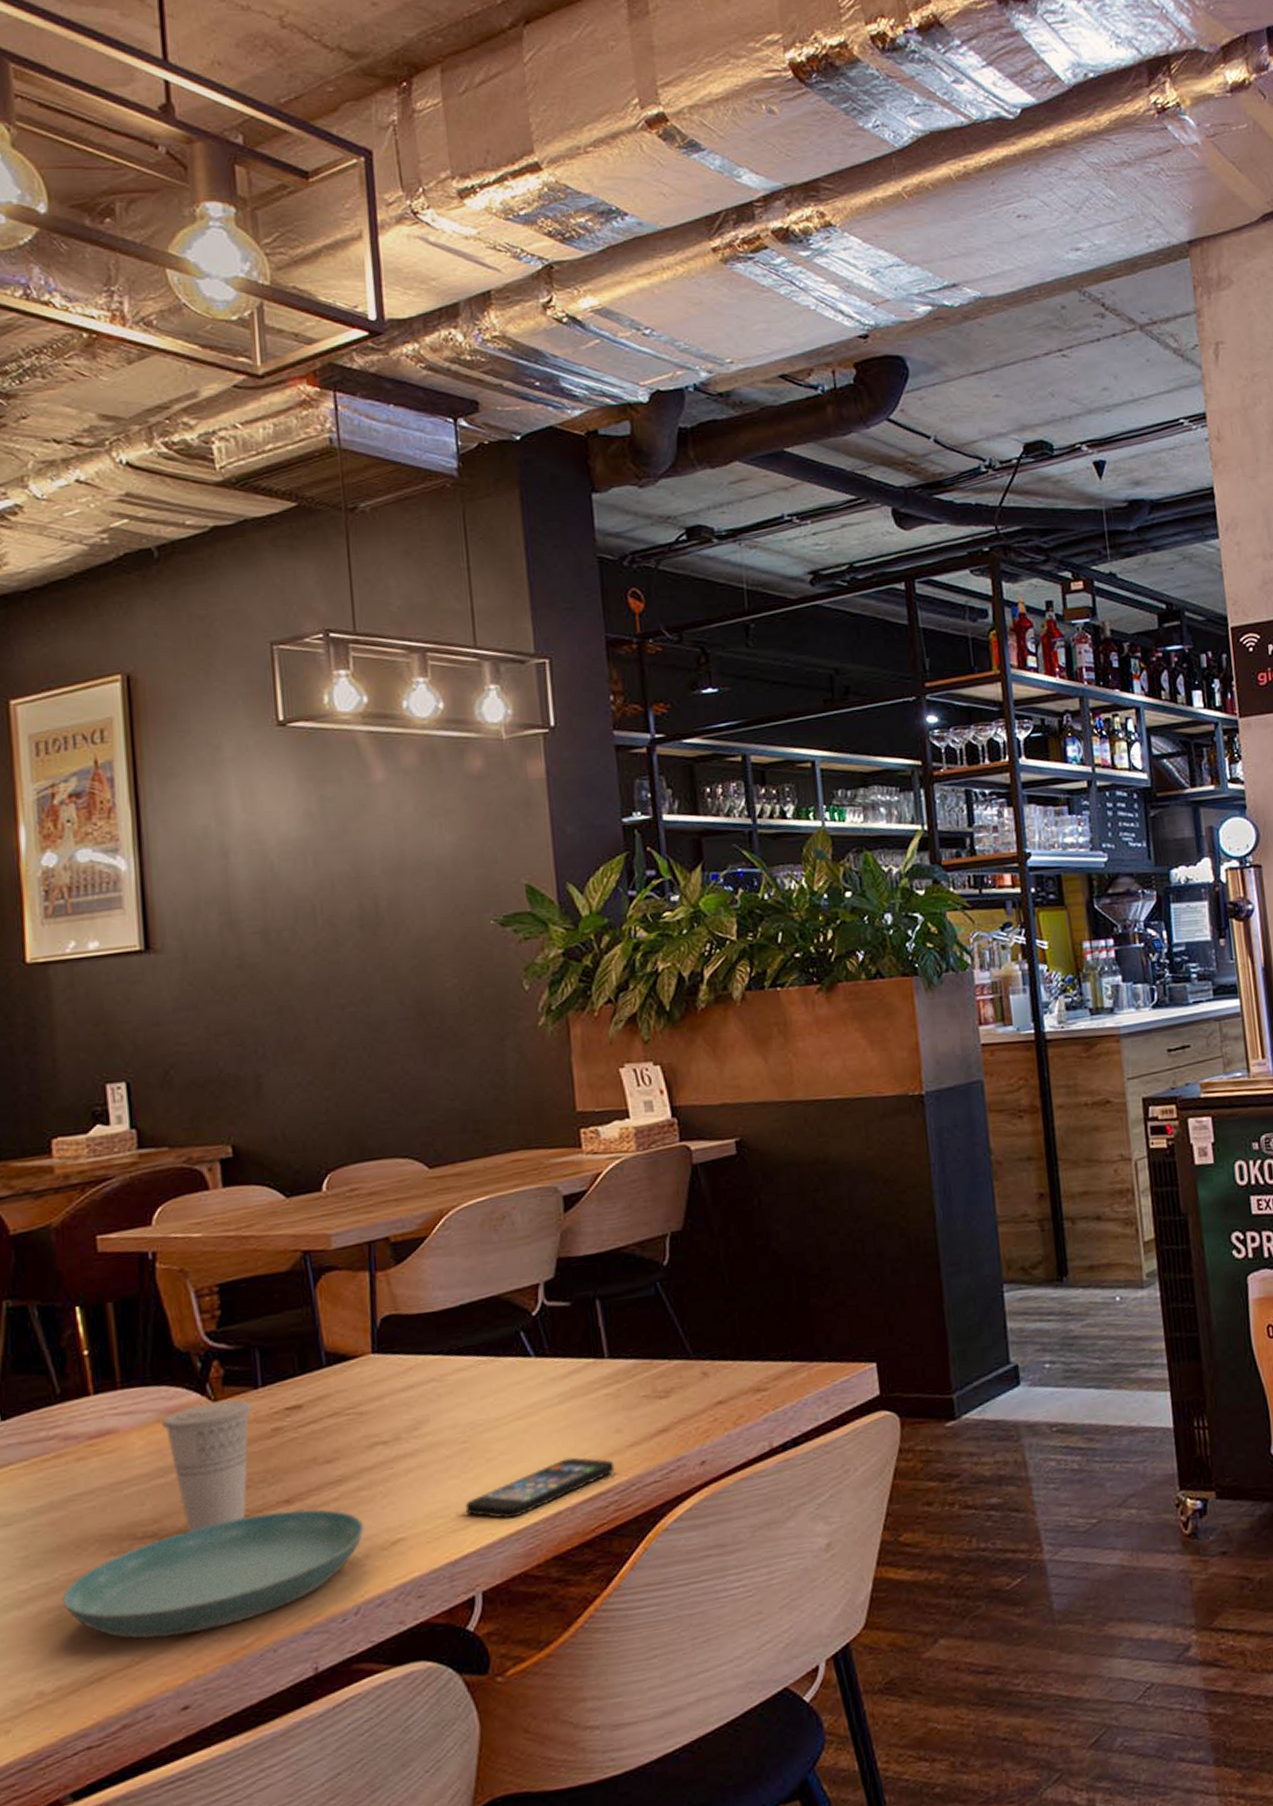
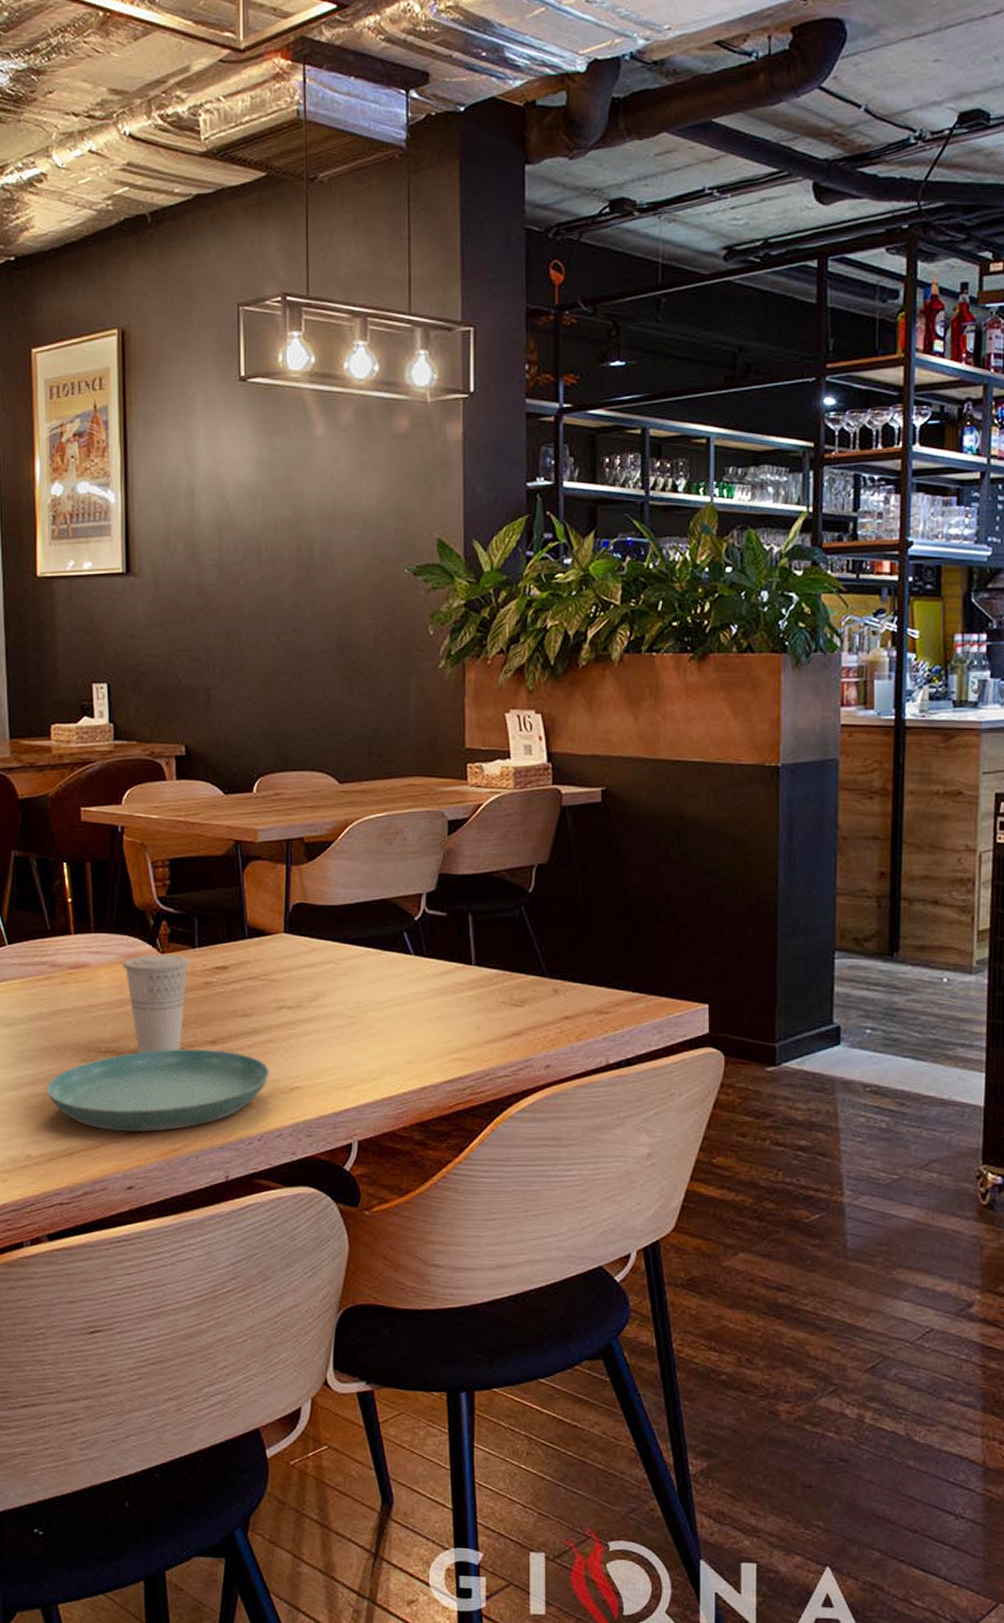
smartphone: present [465,1457,615,1519] -> none [349,1044,473,1086]

